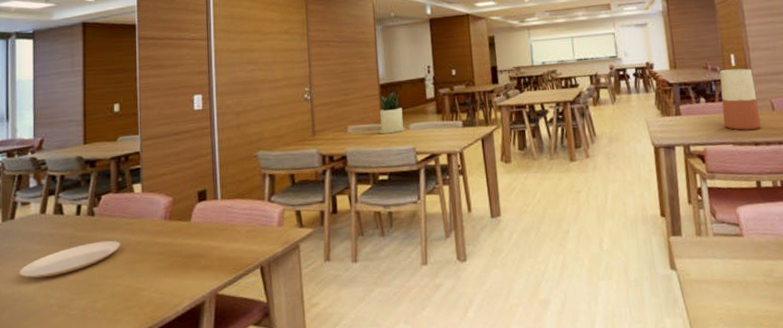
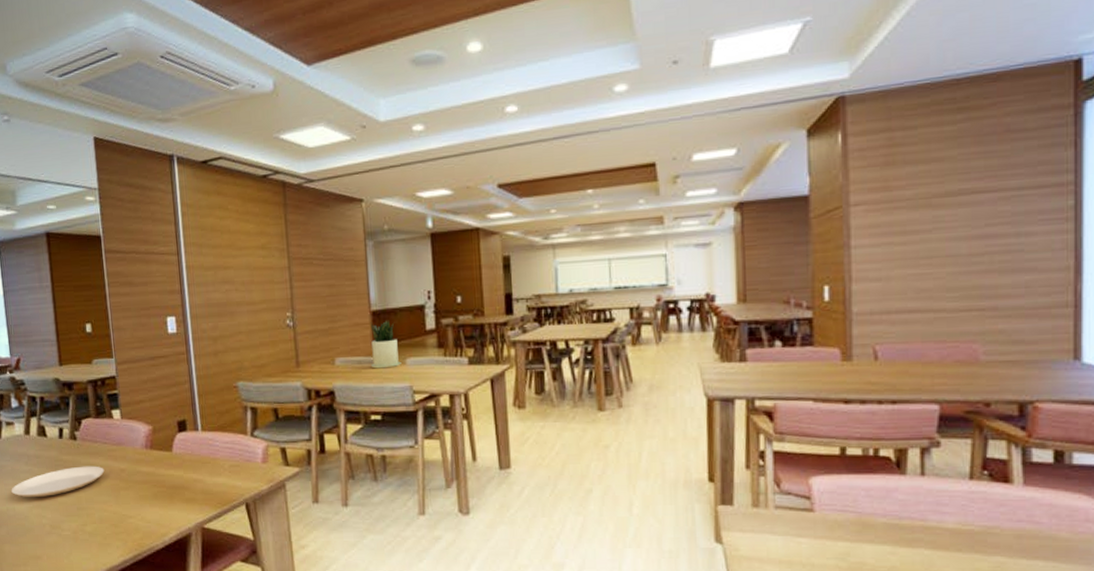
vase: present [719,68,761,131] -> none [803,304,856,385]

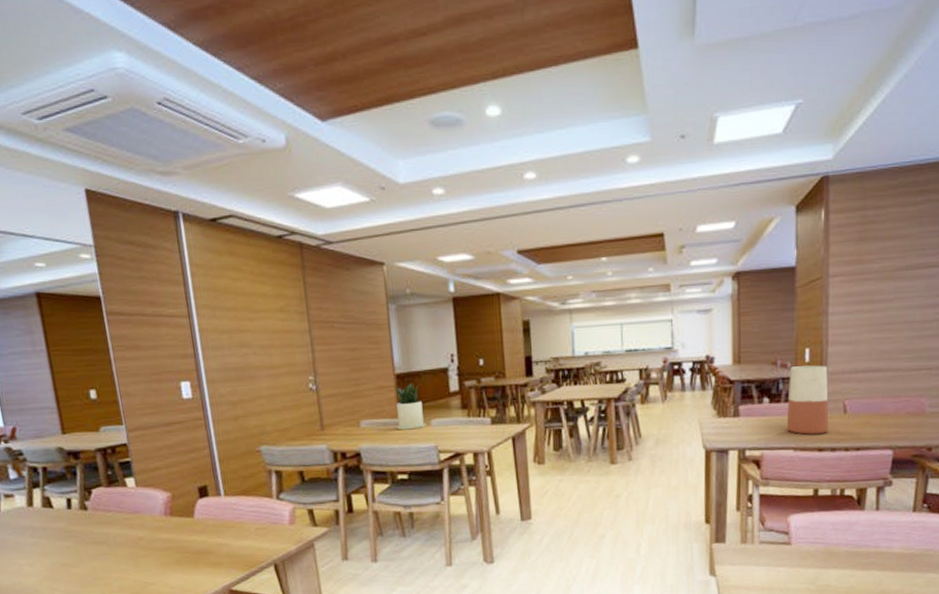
plate: present [11,466,105,498] -> none [16,535,121,571]
vase: none [803,304,856,385] -> present [786,365,829,435]

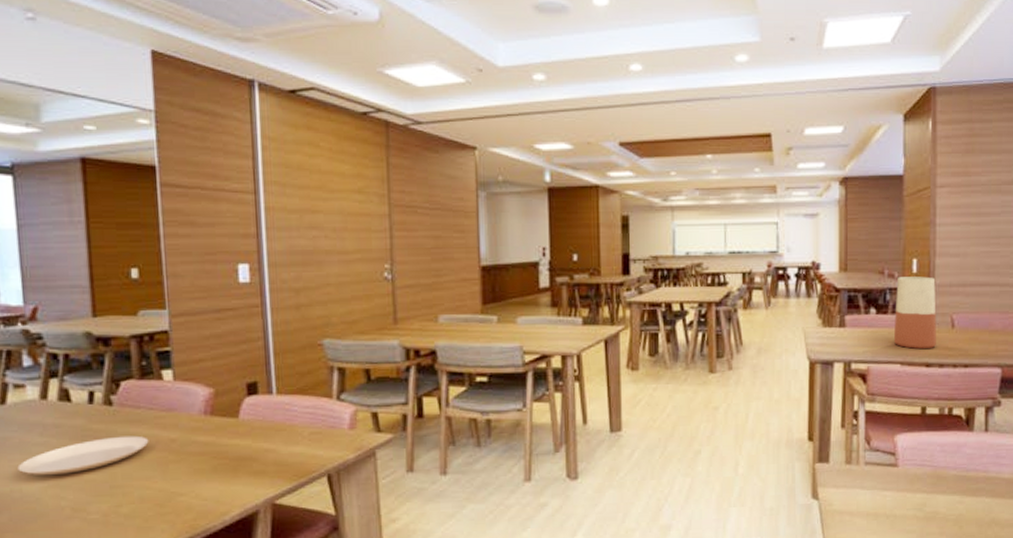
plate: none [16,535,121,571] -> present [17,435,149,476]
planter: present [394,384,427,430] -> none [478,277,512,328]

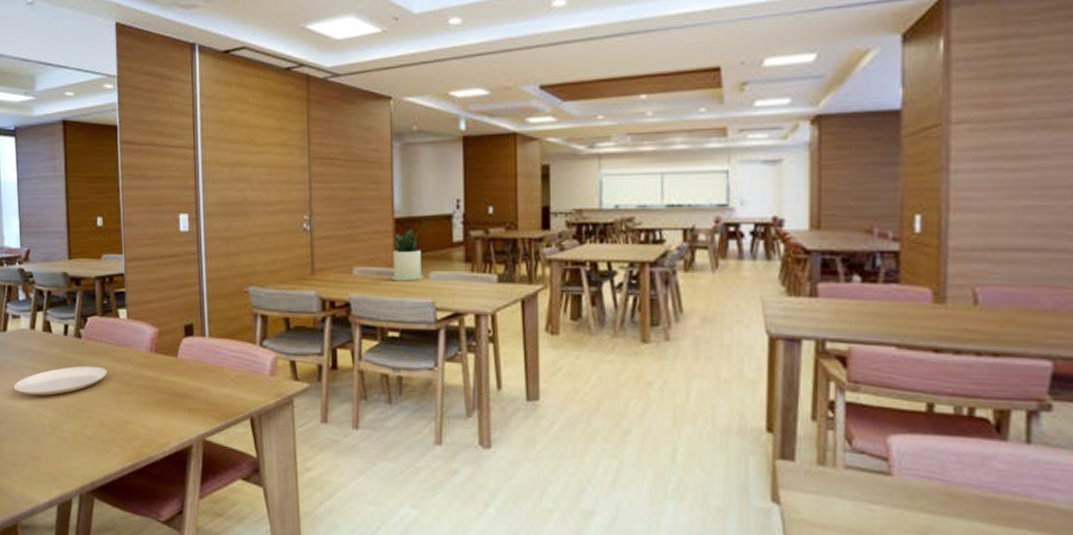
planter: none [478,277,512,328] -> present [391,230,424,282]
vase: present [893,276,937,350] -> none [886,237,950,330]

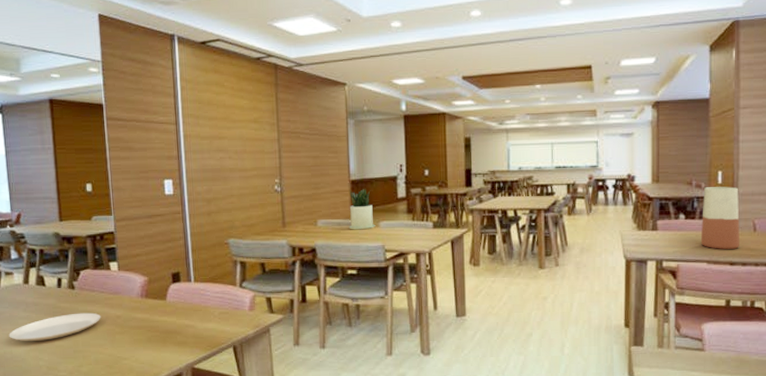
vase: none [886,237,950,330] -> present [700,186,740,250]

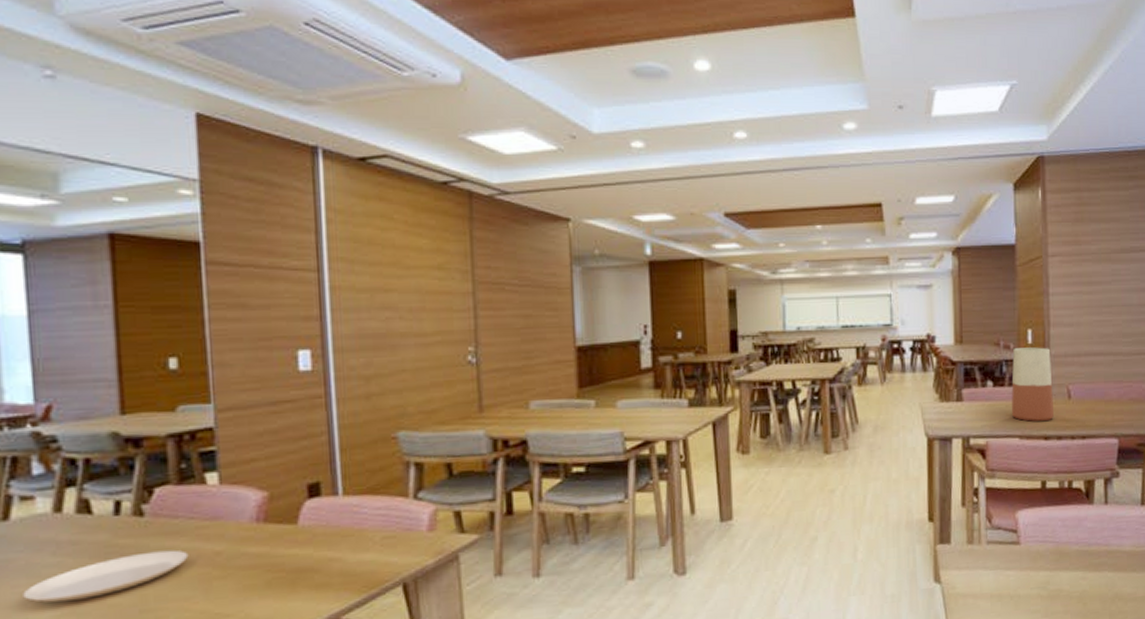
planter: present [348,189,376,230] -> none [573,358,611,413]

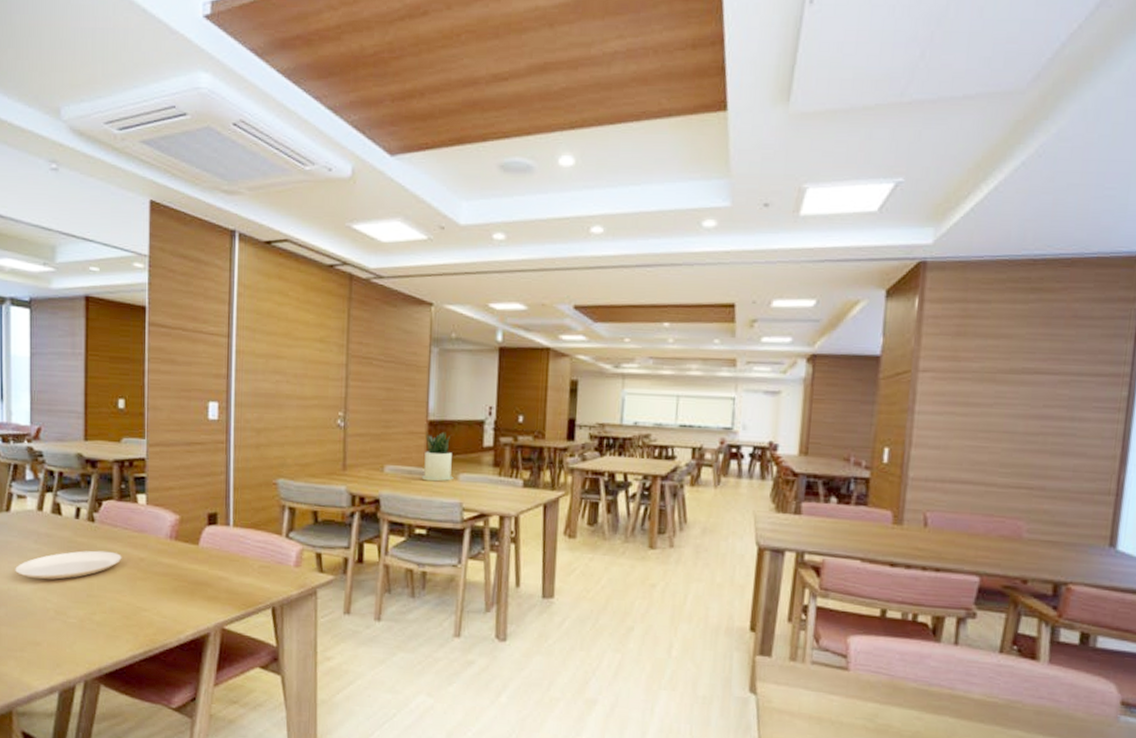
planter: none [573,358,611,413] -> present [421,432,454,482]
vase: present [1011,347,1054,422] -> none [854,466,909,548]

